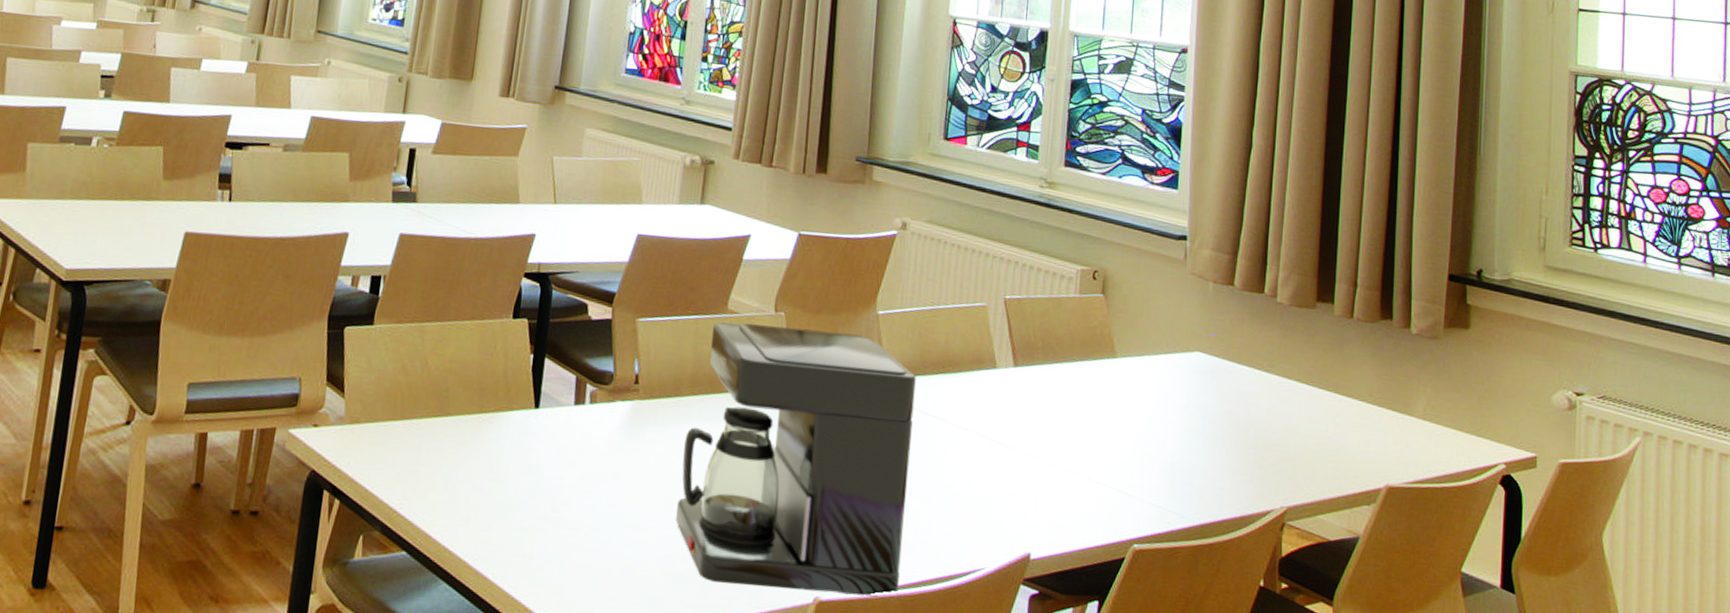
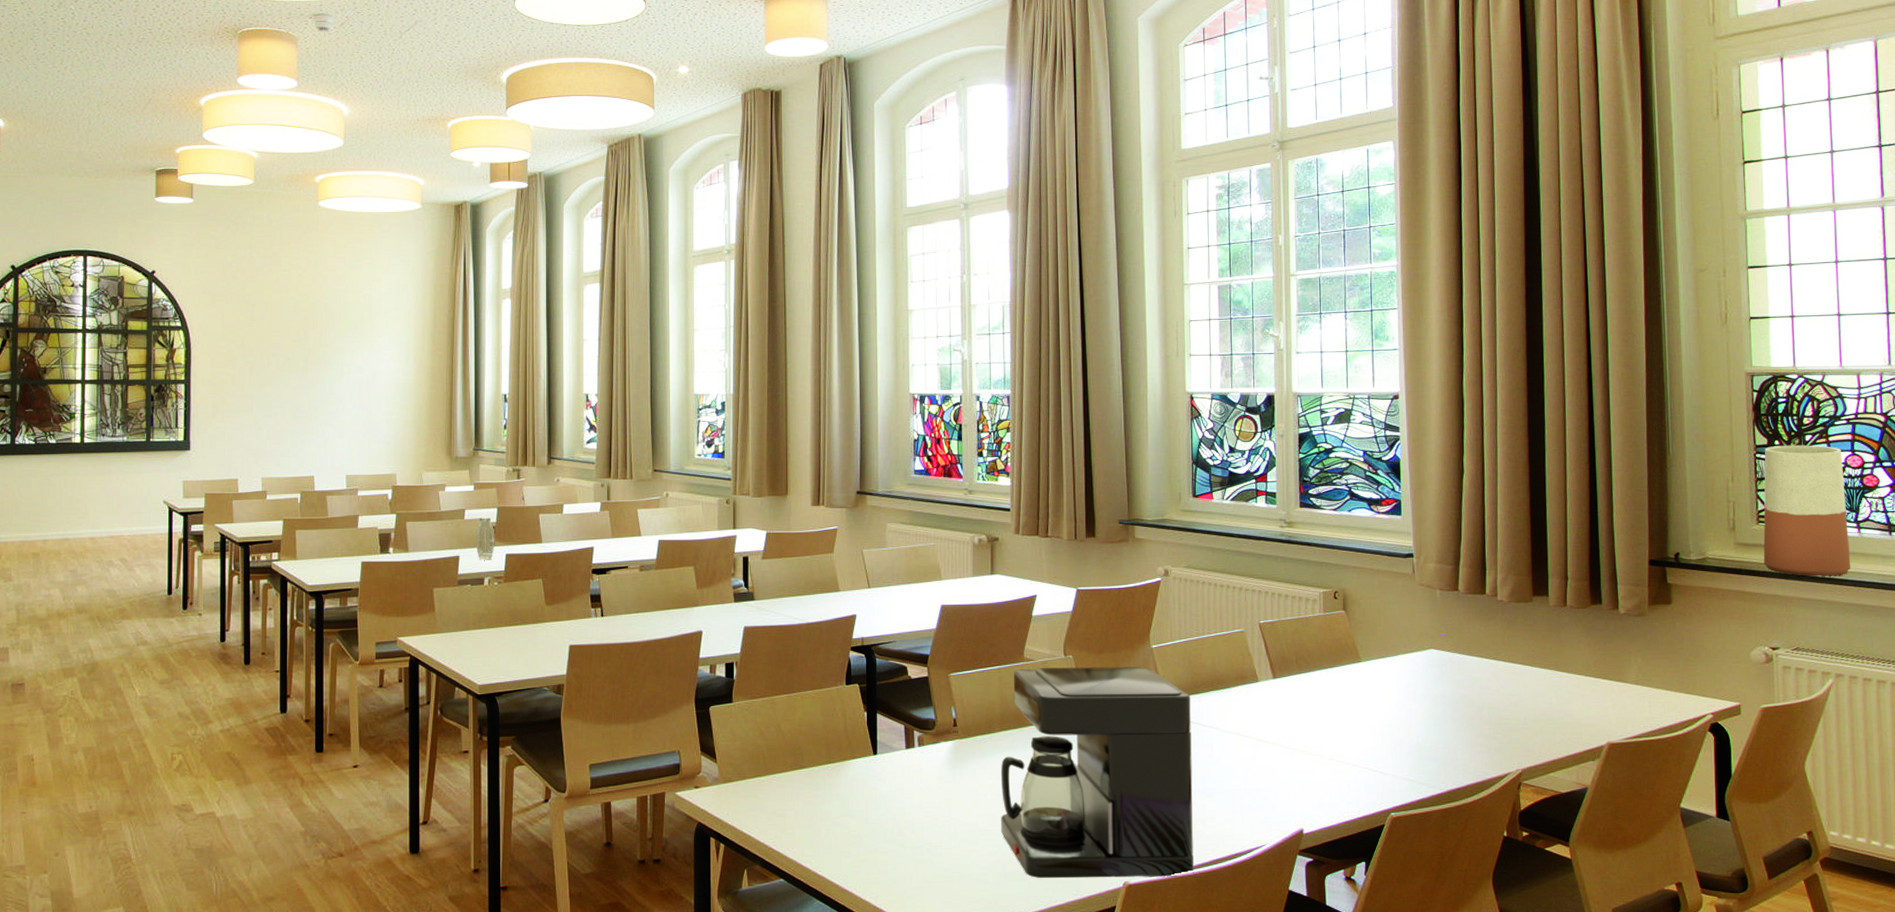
vase: none [88,63,114,117] -> present [476,518,495,560]
vase: none [1574,158,1668,317] -> present [1763,445,1850,577]

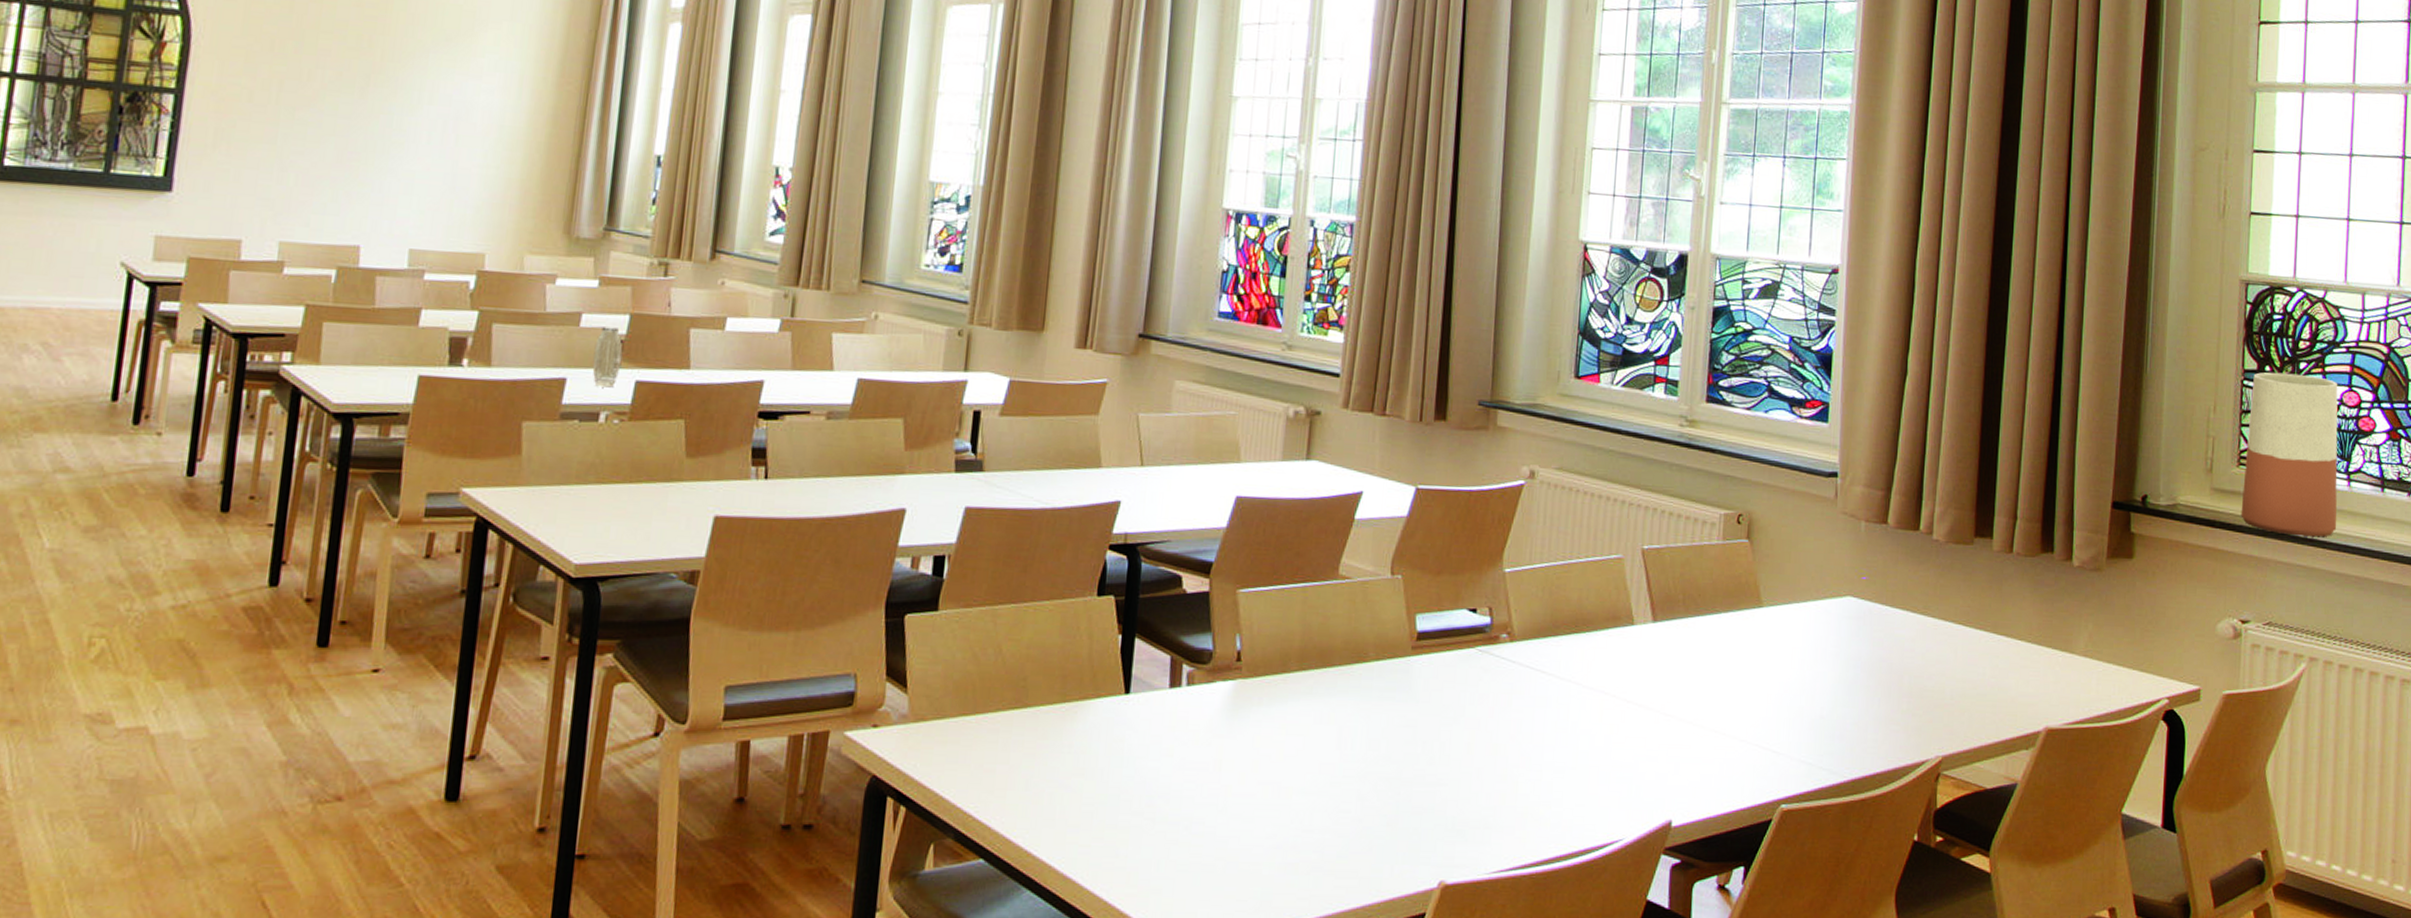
coffee maker: present [1001,667,1194,878] -> none [1285,589,1547,877]

